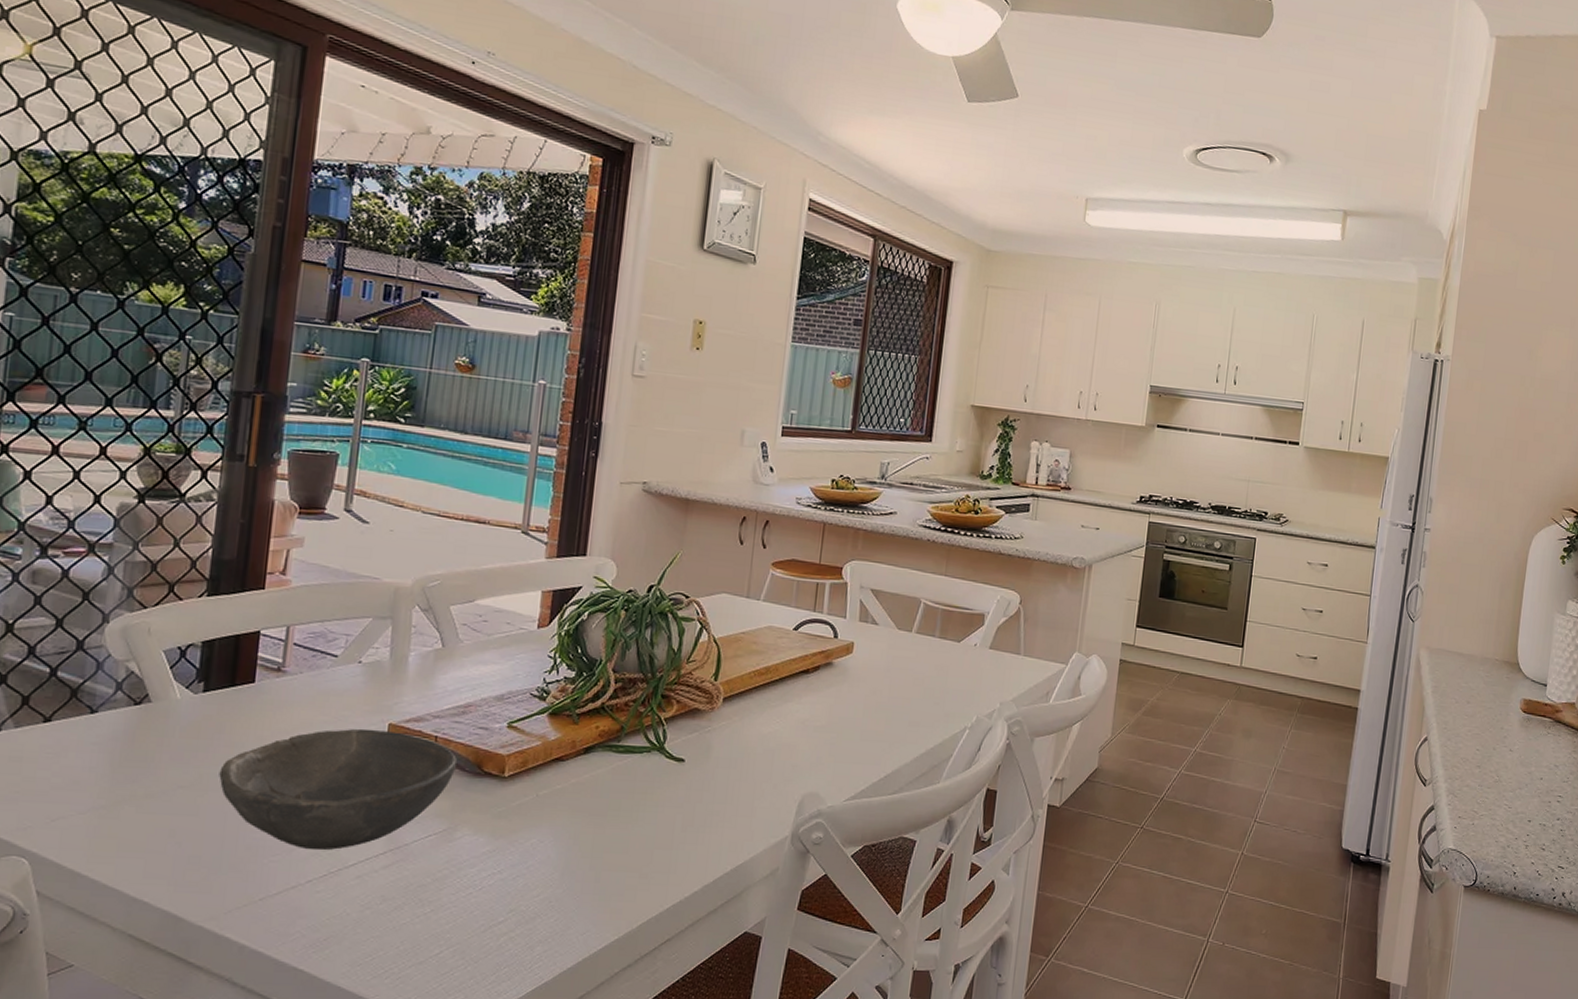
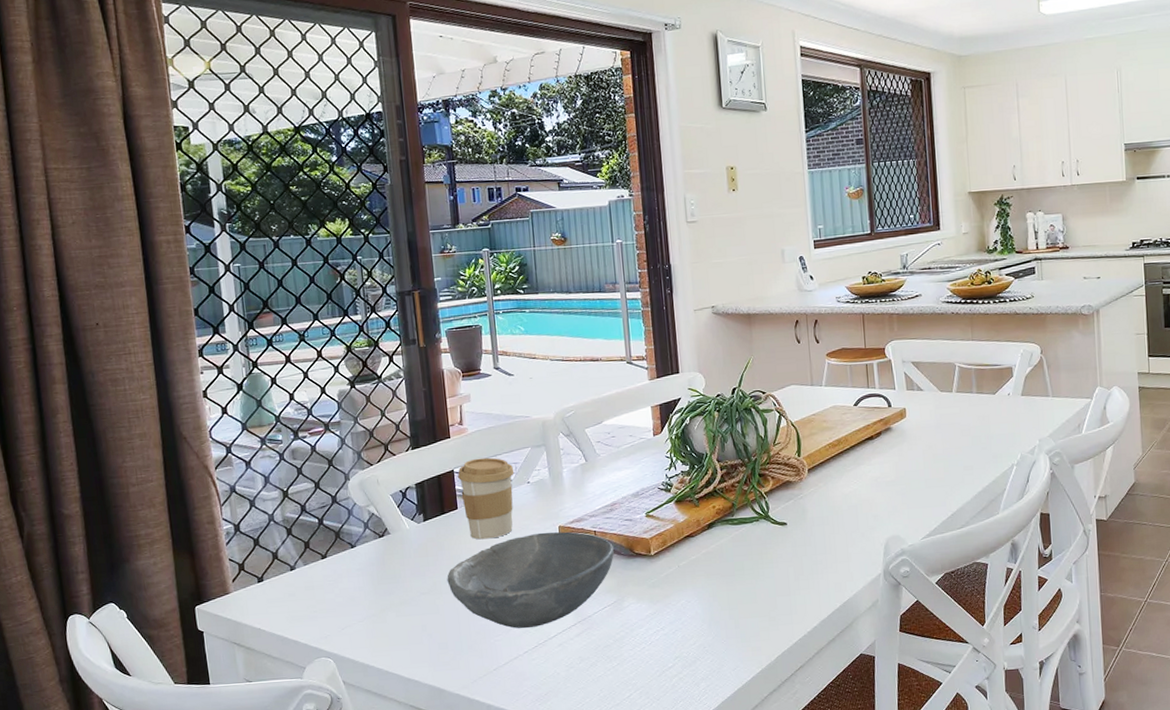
coffee cup: none [263,621,344,728] -> present [458,457,515,540]

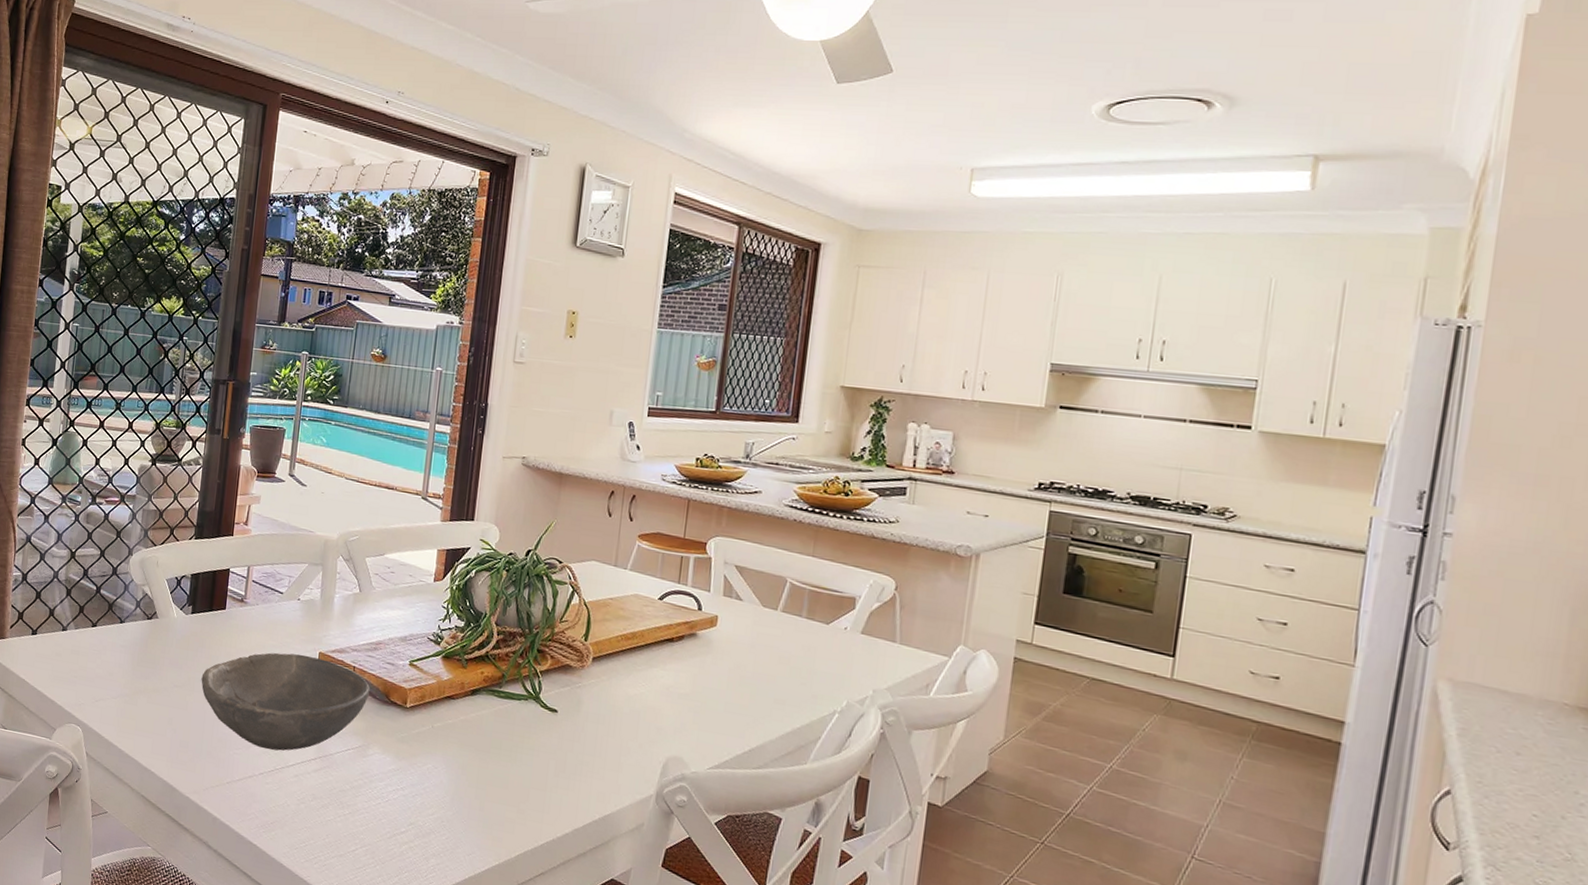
coffee cup: present [458,457,515,540] -> none [231,562,288,649]

